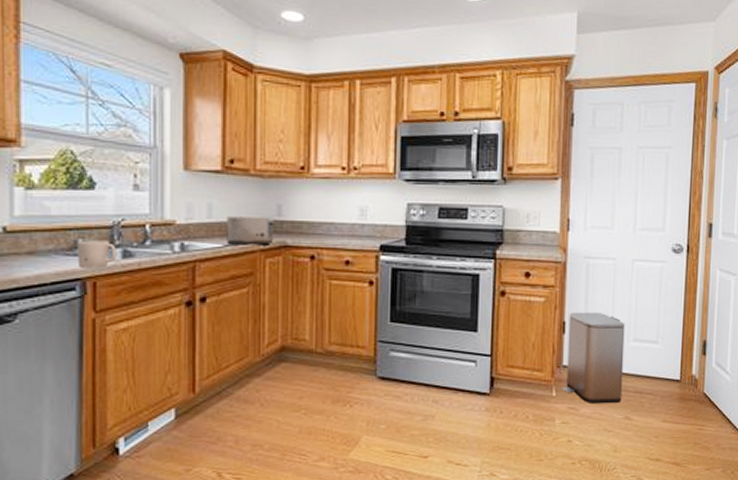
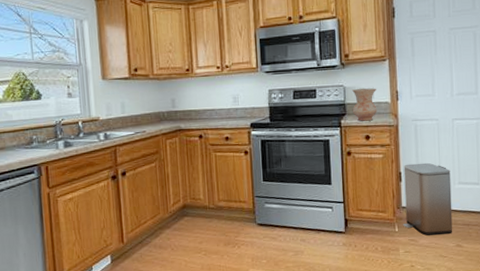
mug: present [77,240,116,268] -> none [32,136,60,157]
toaster: present [226,215,275,245] -> none [135,107,171,132]
ceramic jug: none [511,211,543,254] -> present [352,88,377,122]

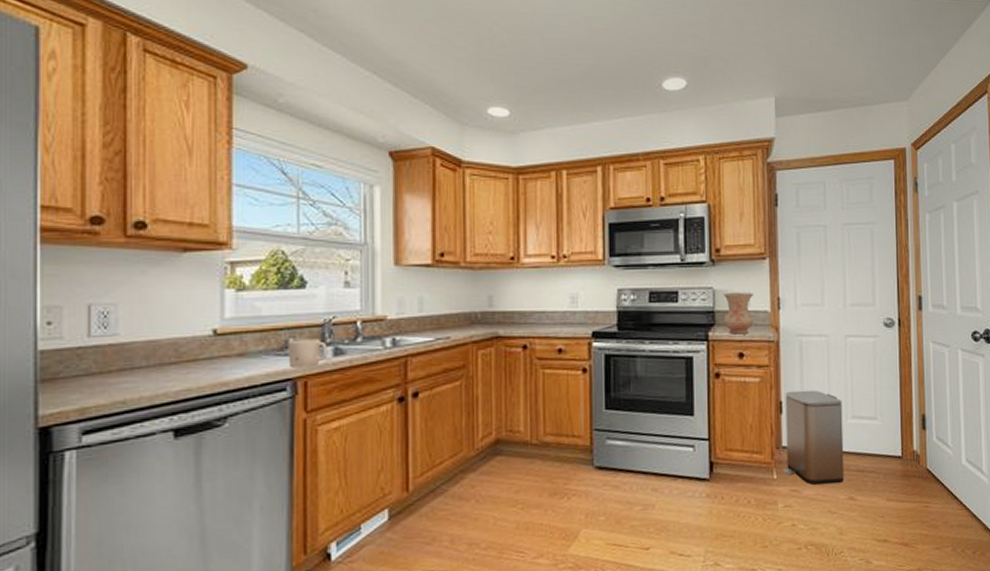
mug: none [32,136,60,157] -> present [288,339,328,368]

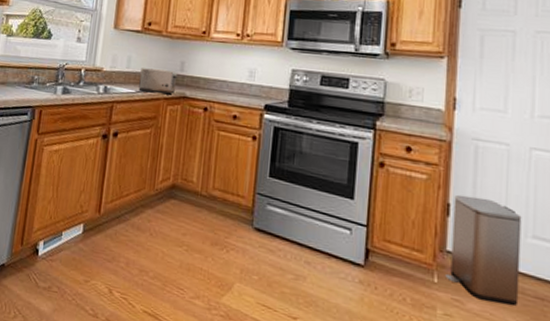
mug: present [288,339,328,368] -> none [31,77,59,100]
toaster: none [438,307,486,338] -> present [138,67,178,95]
ceramic jug: present [723,292,754,335] -> none [392,85,427,129]

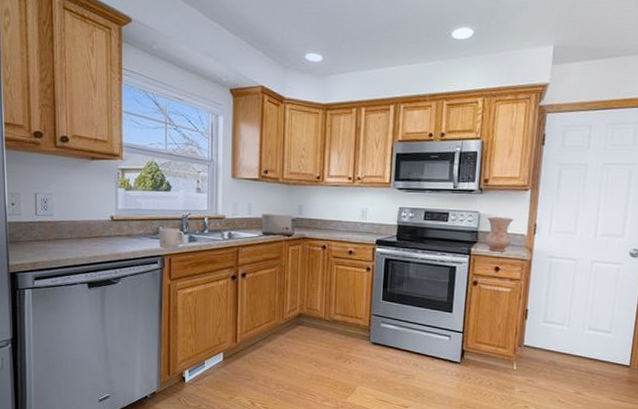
mug: none [31,77,59,100] -> present [159,228,185,249]
ceramic jug: none [392,85,427,129] -> present [484,216,513,252]
pedal bin: present [445,194,522,305] -> none [522,302,582,379]

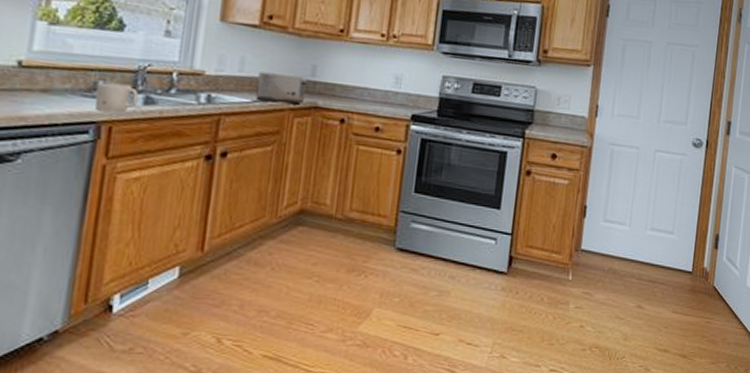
ceramic jug: present [484,216,513,252] -> none [541,93,574,136]

